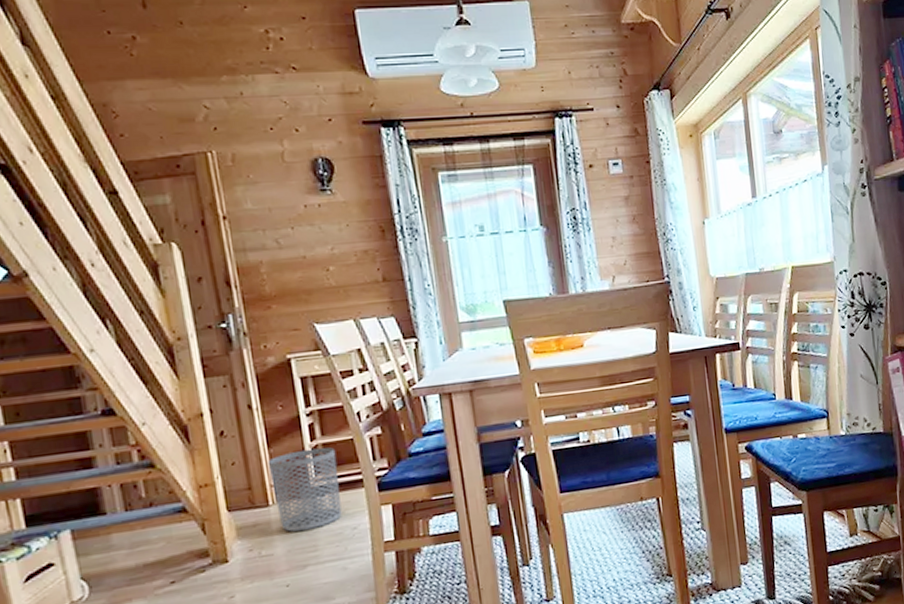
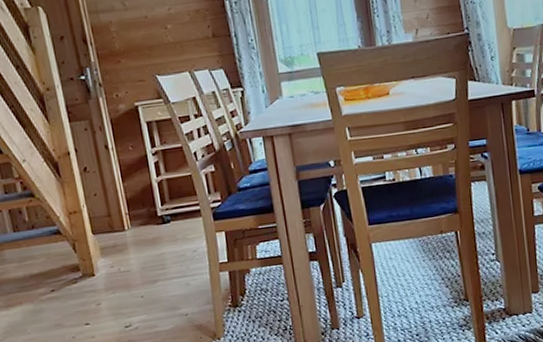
waste bin: present [267,447,342,532] -> none [122,182,184,253]

